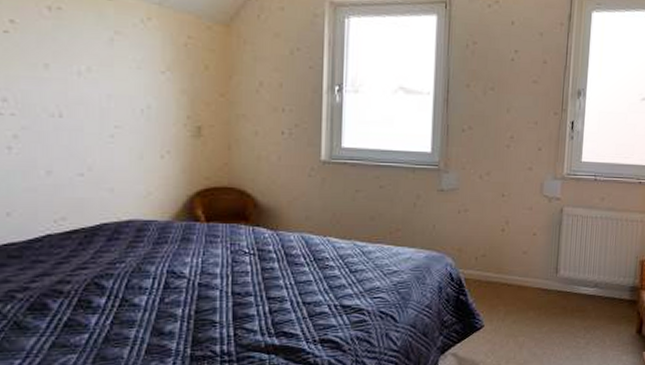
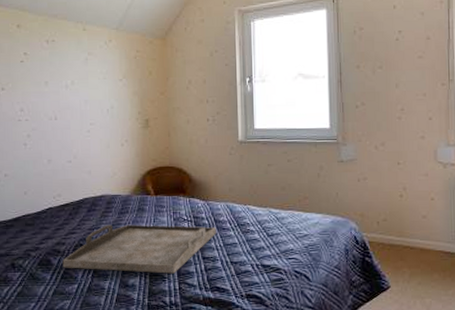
serving tray: none [66,257,287,318] -> present [62,224,216,274]

